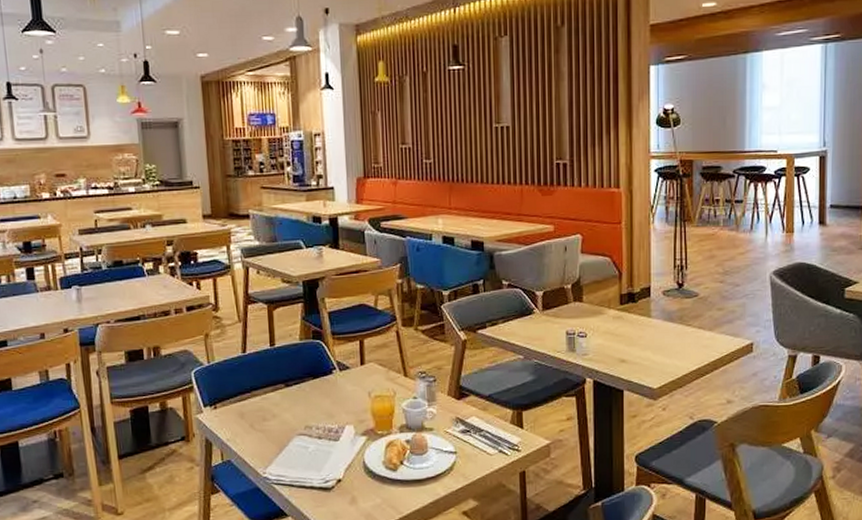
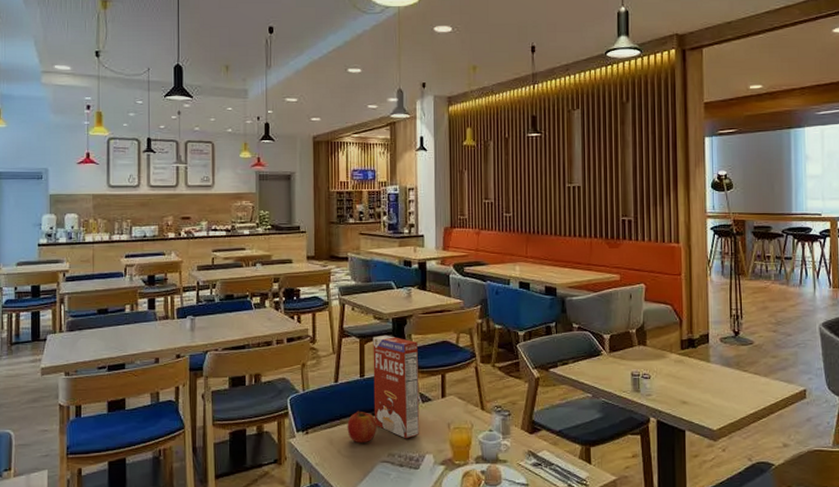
fruit: none [258,382,291,417] -> present [347,411,376,444]
cereal box: none [282,299,338,410] -> present [373,335,419,439]

